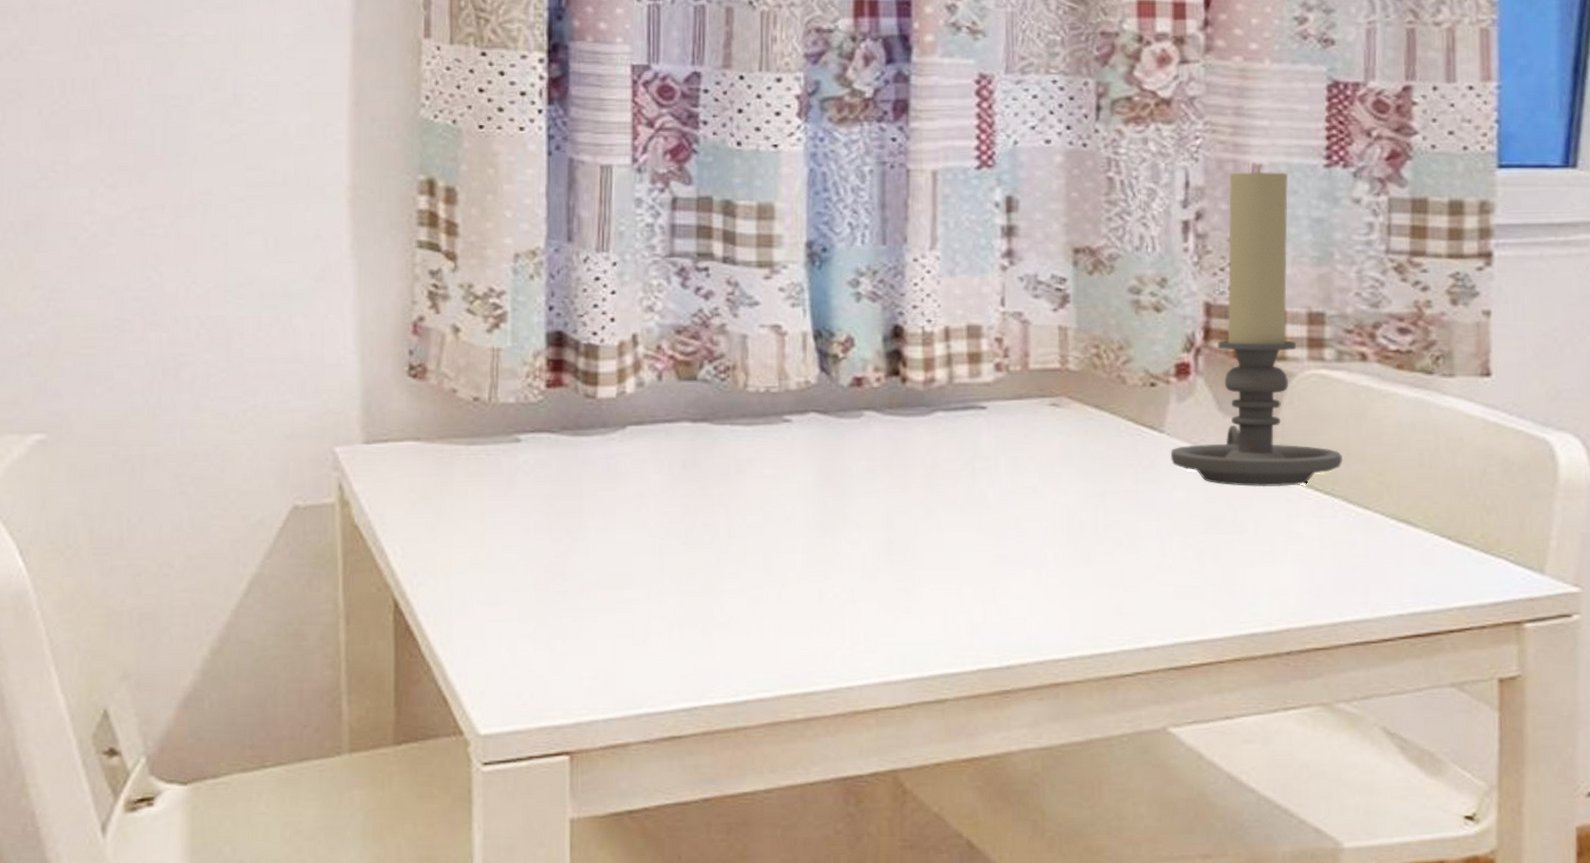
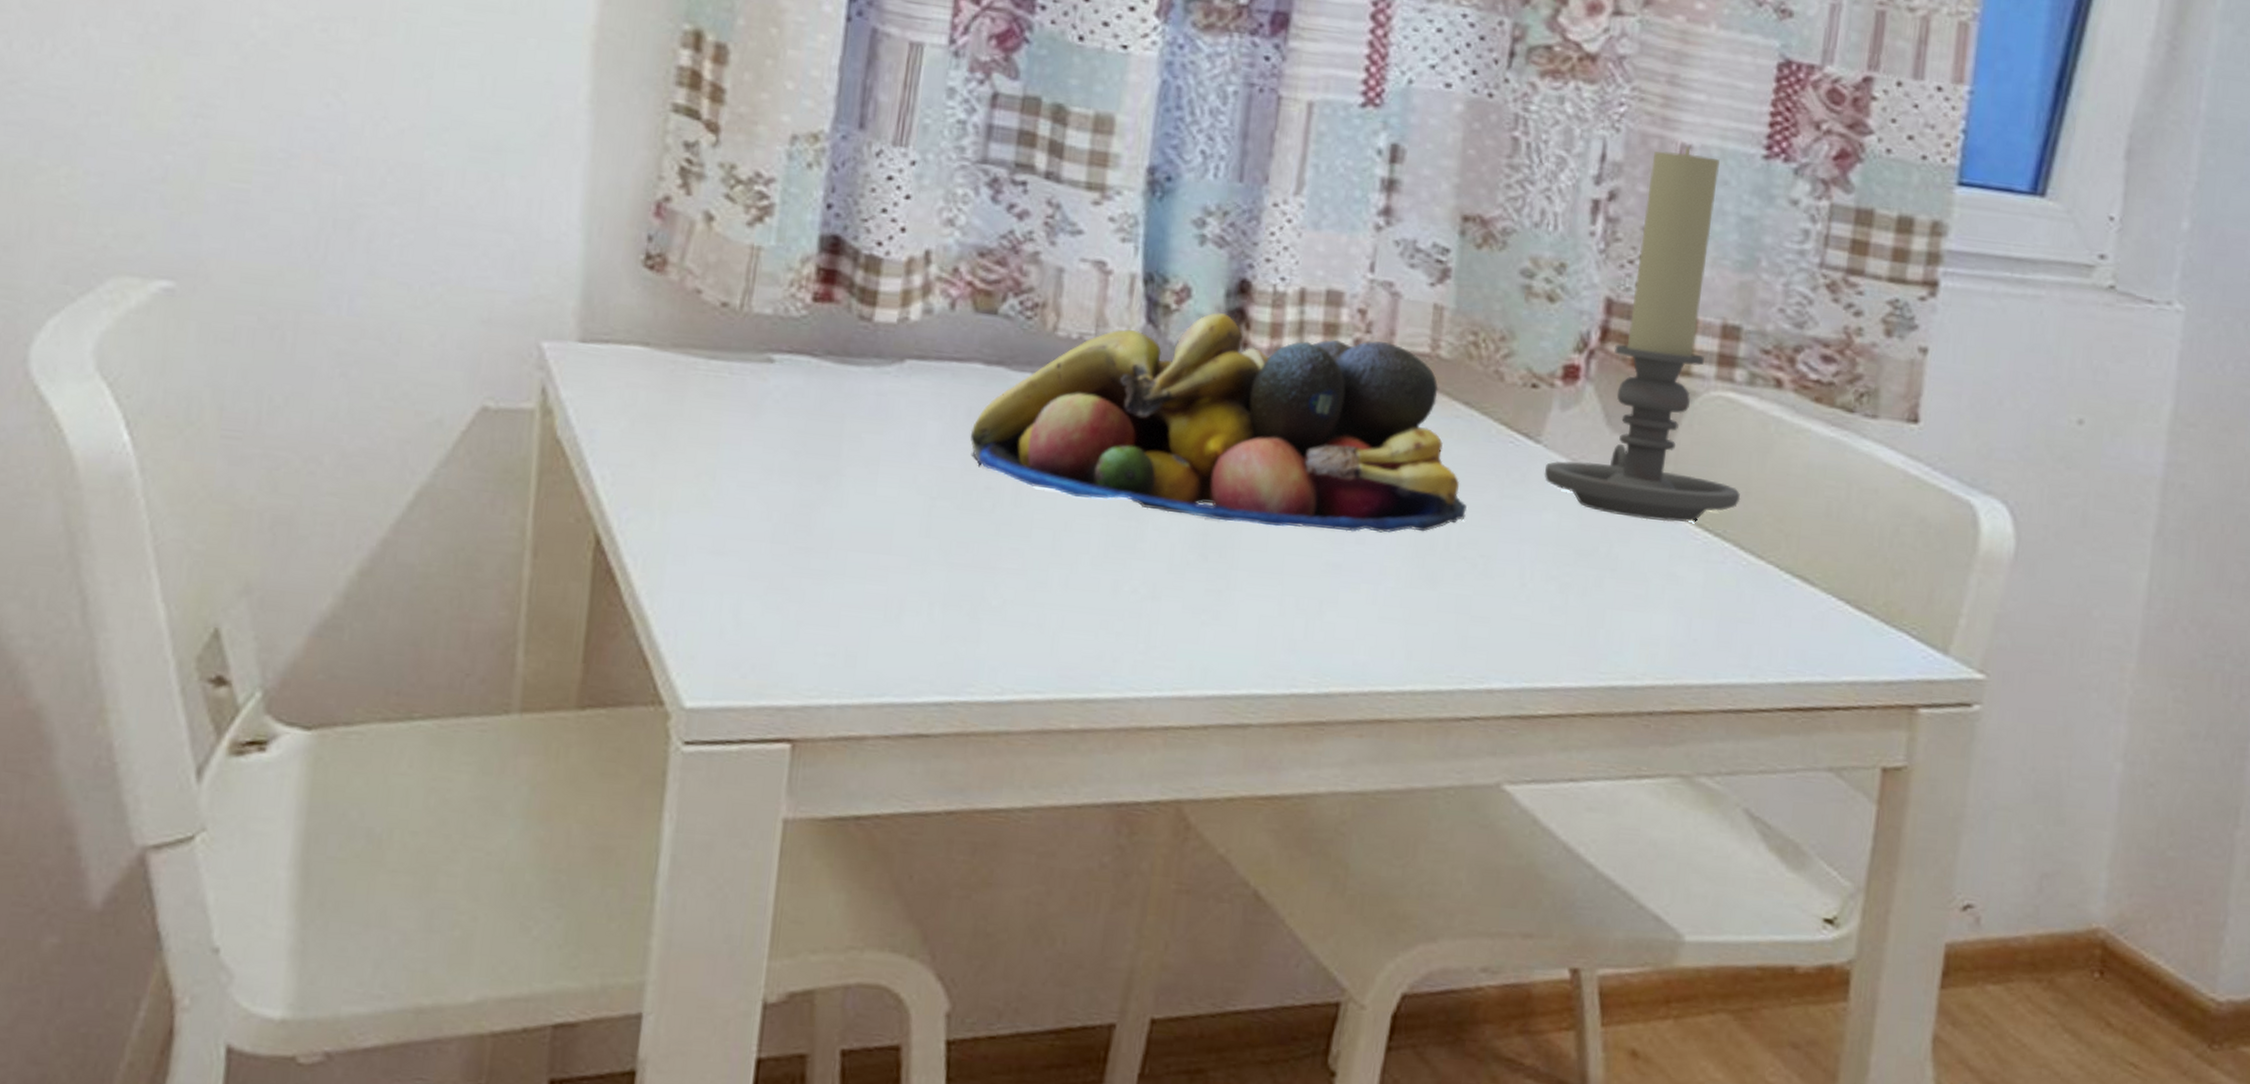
fruit bowl: none [686,356,1108,530] -> present [970,312,1467,533]

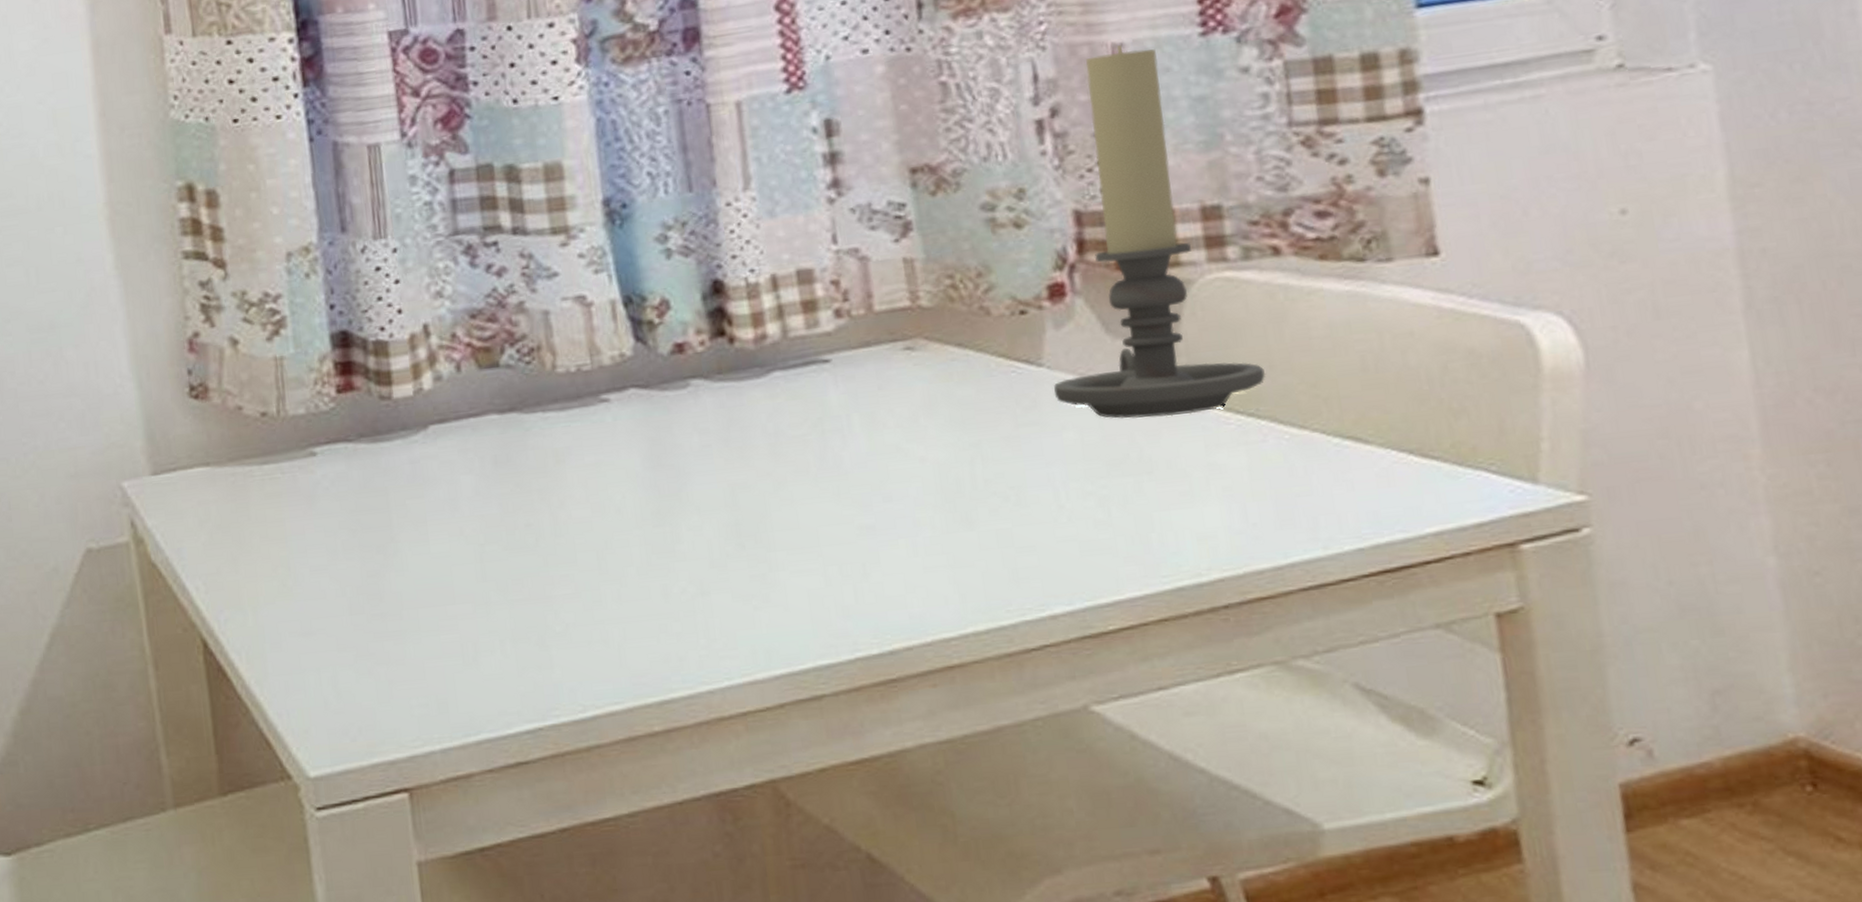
fruit bowl: present [970,312,1467,533] -> none [500,305,986,516]

